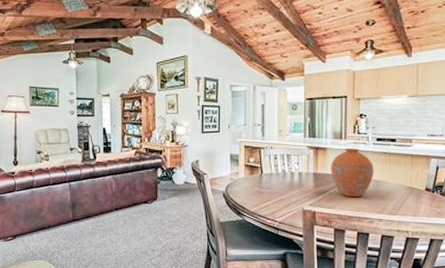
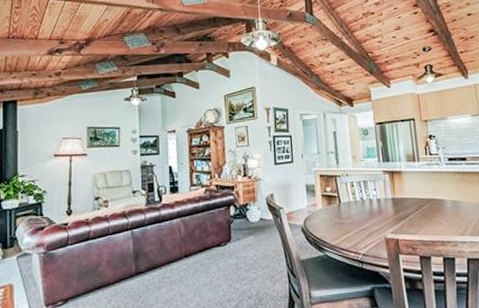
vase: present [331,148,375,198] -> none [407,169,451,221]

